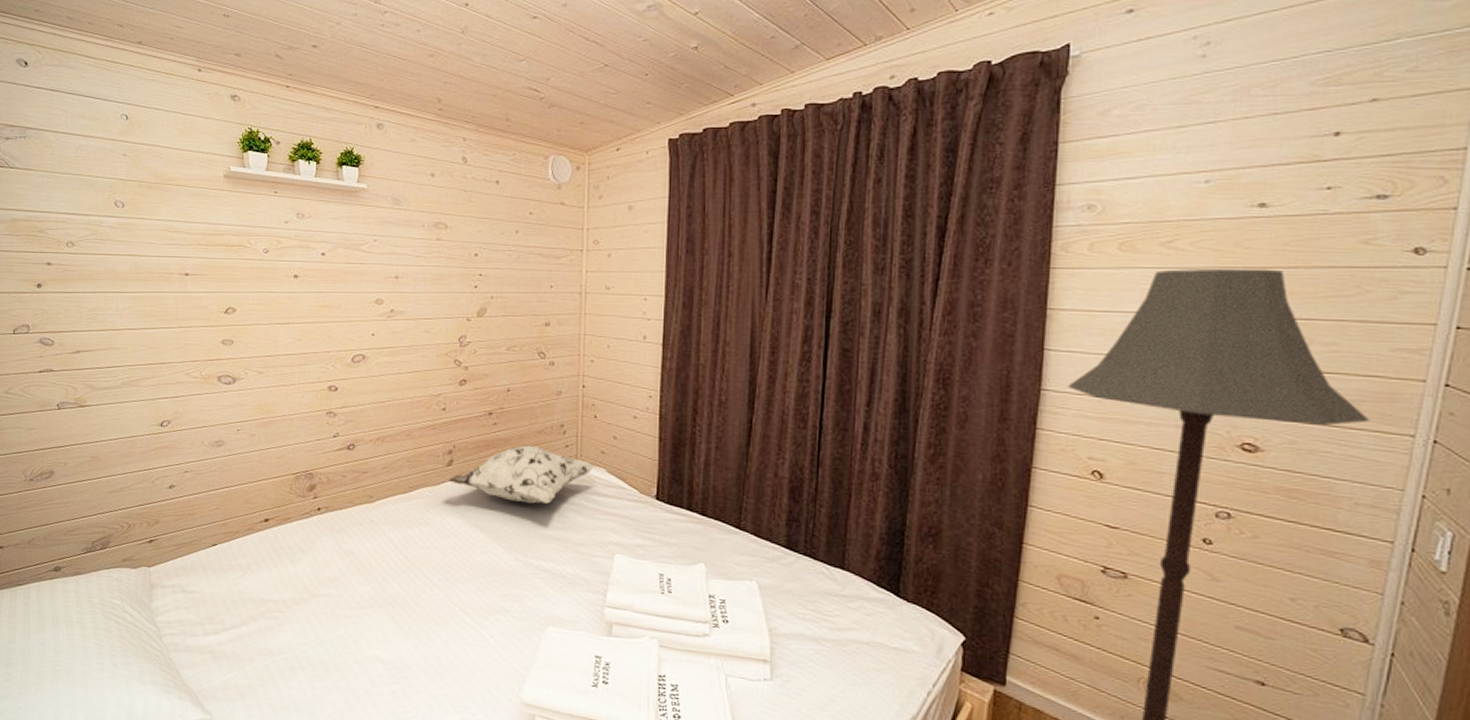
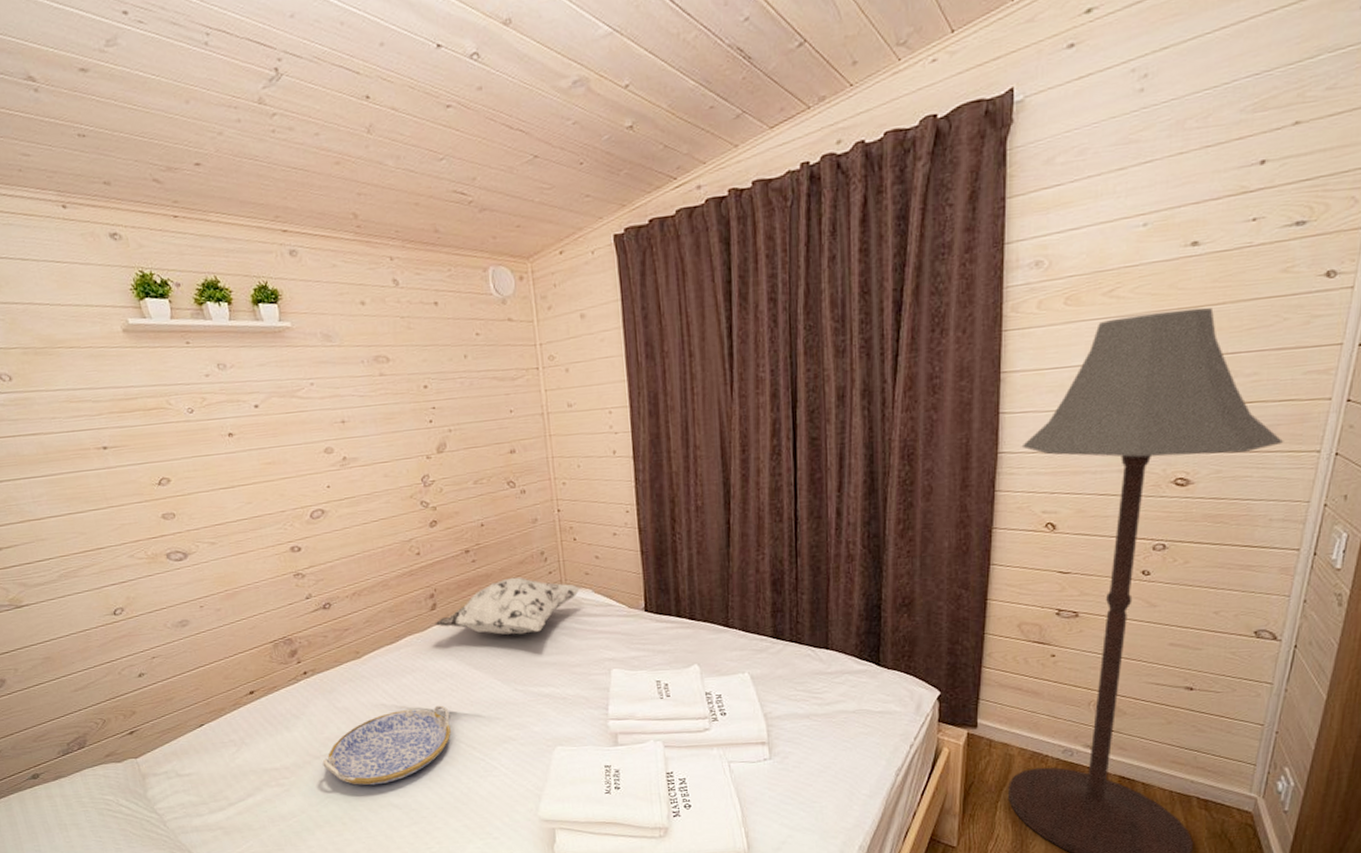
serving tray: none [318,561,448,635] -> present [322,705,451,786]

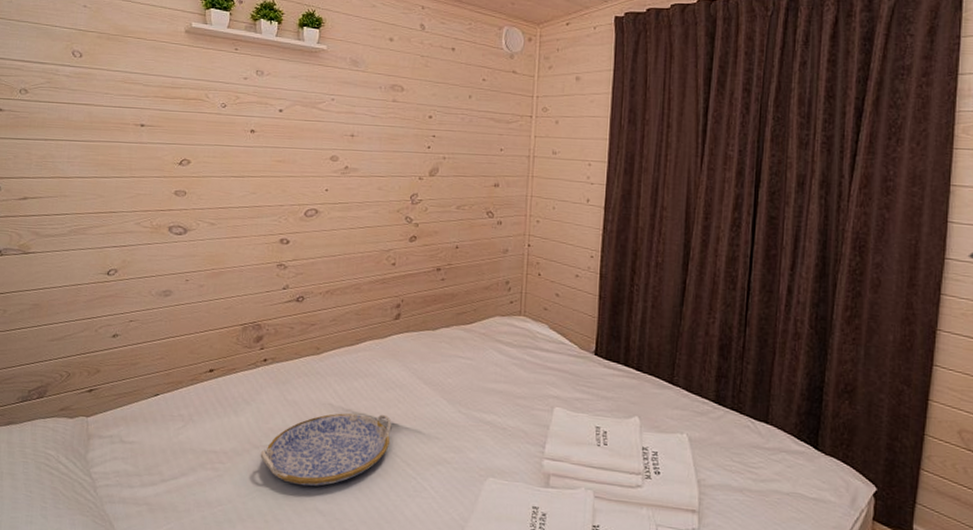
decorative pillow: present [435,577,580,635] -> none [396,300,537,358]

